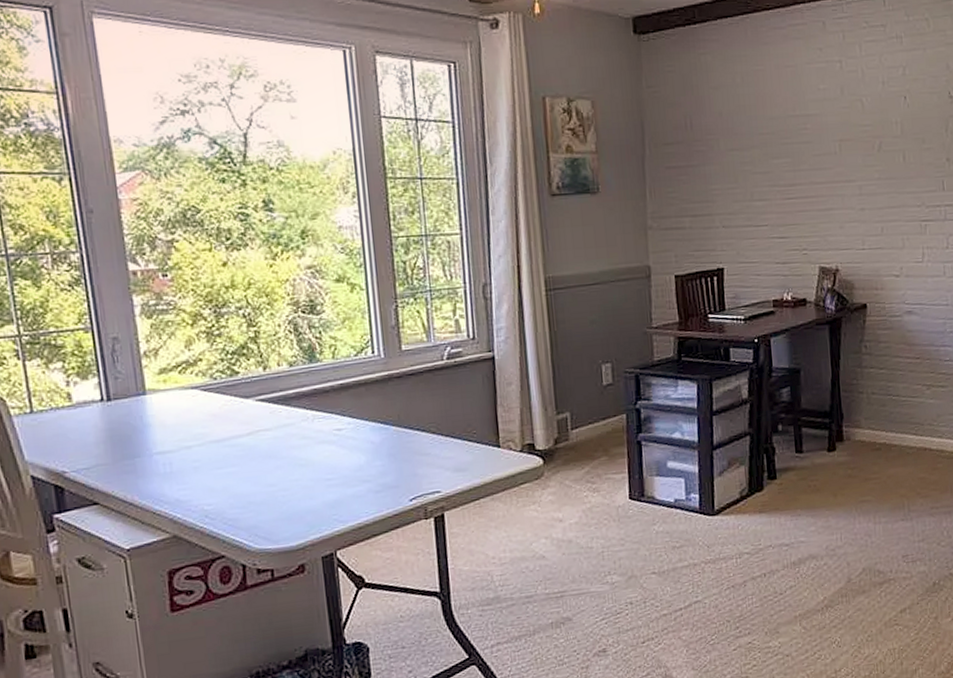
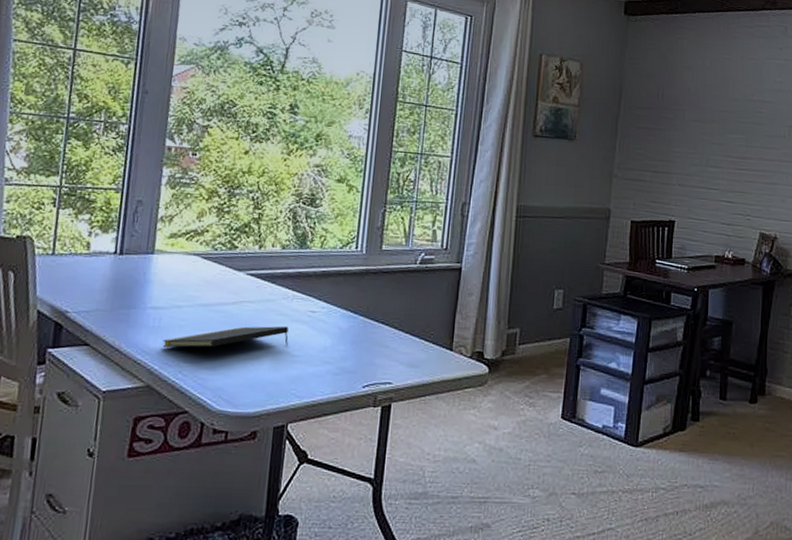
notepad: none [179,449,319,493] -> present [162,326,289,348]

